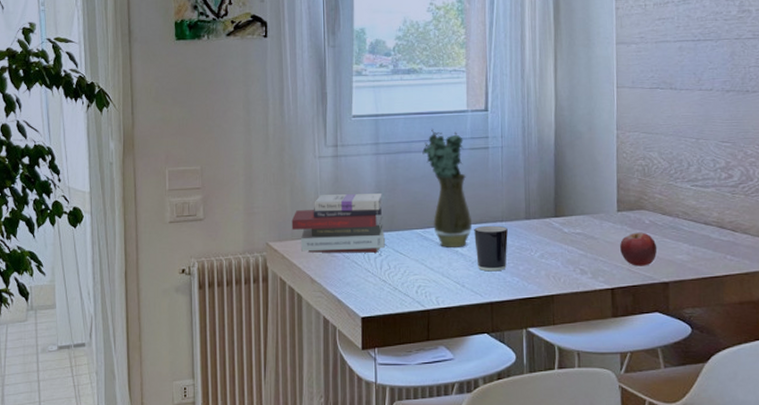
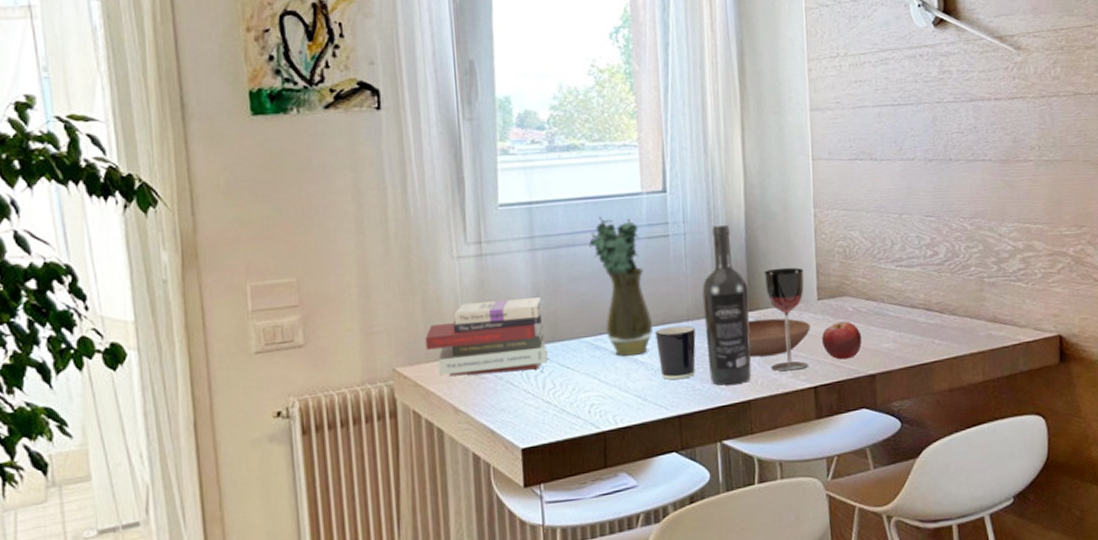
wine bottle: none [515,140,556,280] -> present [702,224,752,386]
bowl: none [553,225,610,258] -> present [748,318,810,357]
wineglass: none [569,181,606,272] -> present [763,267,808,372]

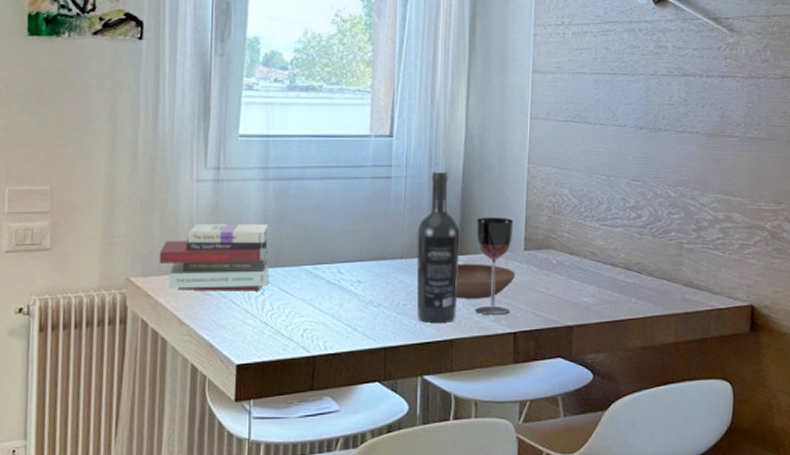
vase: present [589,216,654,356] -> none [317,154,369,286]
mug: present [655,325,696,380] -> none [370,263,407,314]
fruit: present [822,321,862,360] -> none [525,273,563,309]

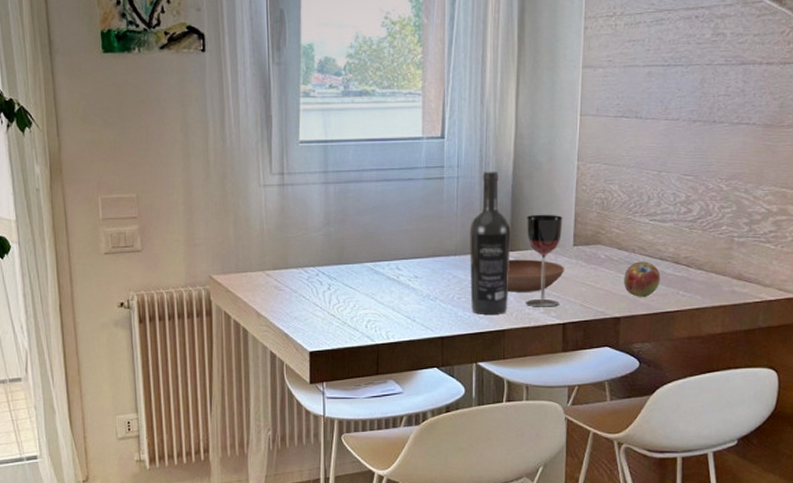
books: present [159,224,270,291] -> none [235,225,335,287]
fruit: none [576,267,613,304] -> present [624,261,661,297]

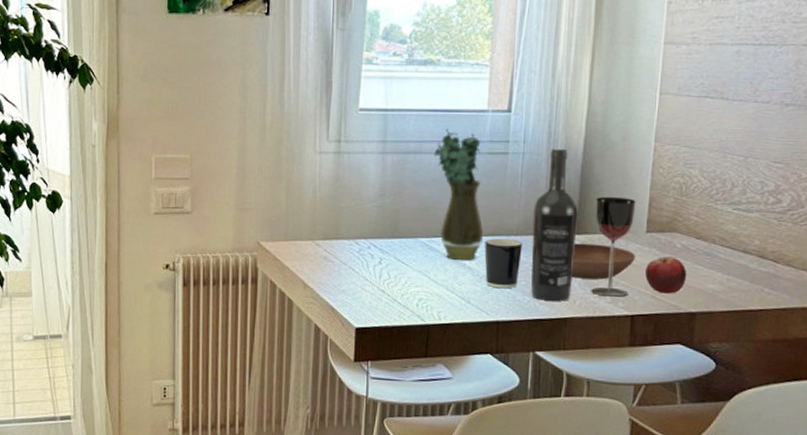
vase: none [374,157,425,281] -> present [434,128,484,260]
mug: none [426,259,461,306] -> present [484,238,522,289]
fruit: none [574,267,611,301] -> present [645,256,687,294]
fruit: present [624,261,661,297] -> none [701,253,744,292]

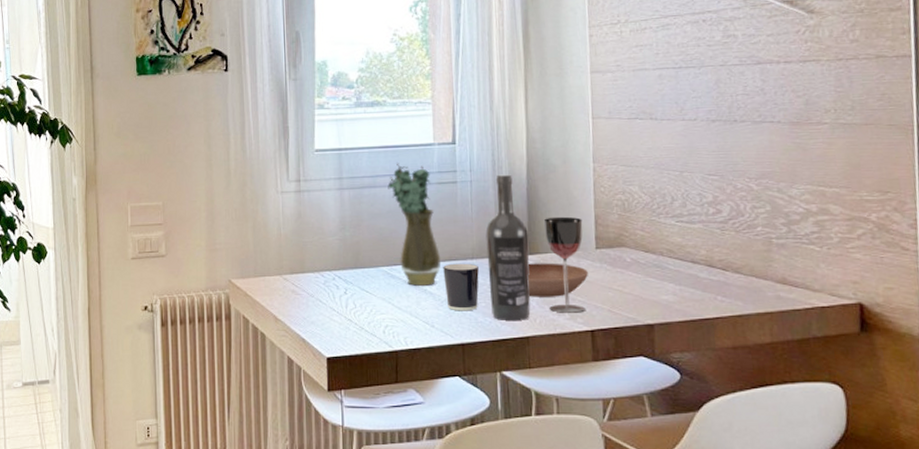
fruit: present [645,256,687,294] -> none [599,271,641,307]

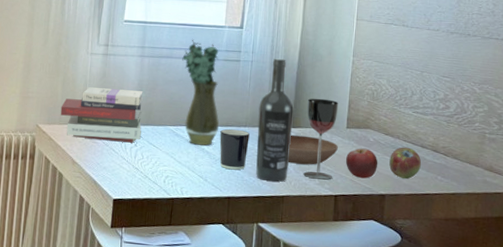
books: none [254,230,351,291] -> present [60,87,143,143]
fruit: none [599,271,641,307] -> present [346,148,378,179]
fruit: none [653,264,695,303] -> present [389,147,422,179]

